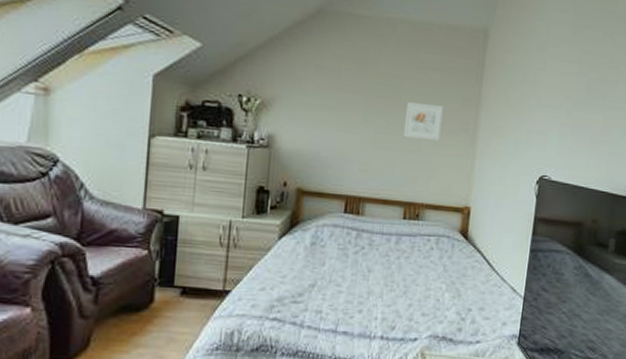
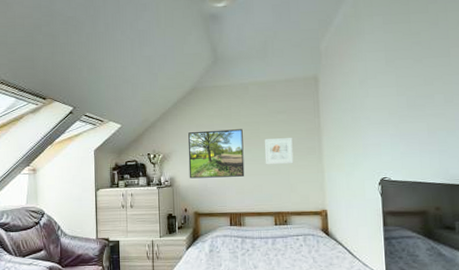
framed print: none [296,74,380,149] -> present [188,129,245,179]

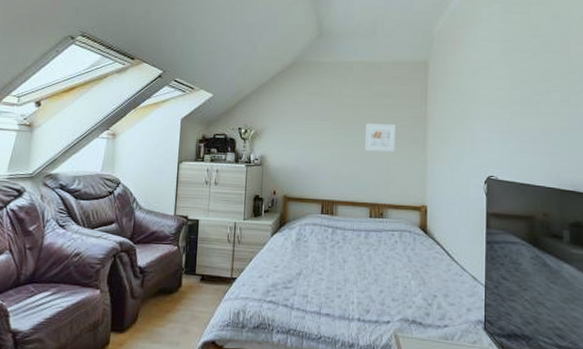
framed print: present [188,129,245,179] -> none [281,108,343,162]

